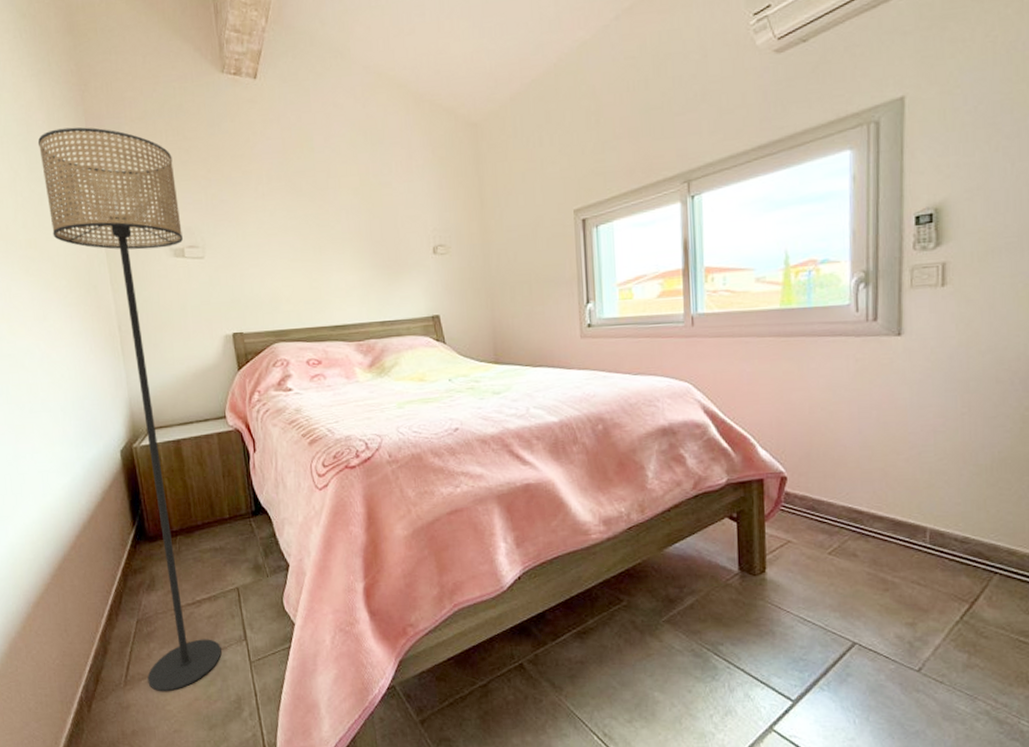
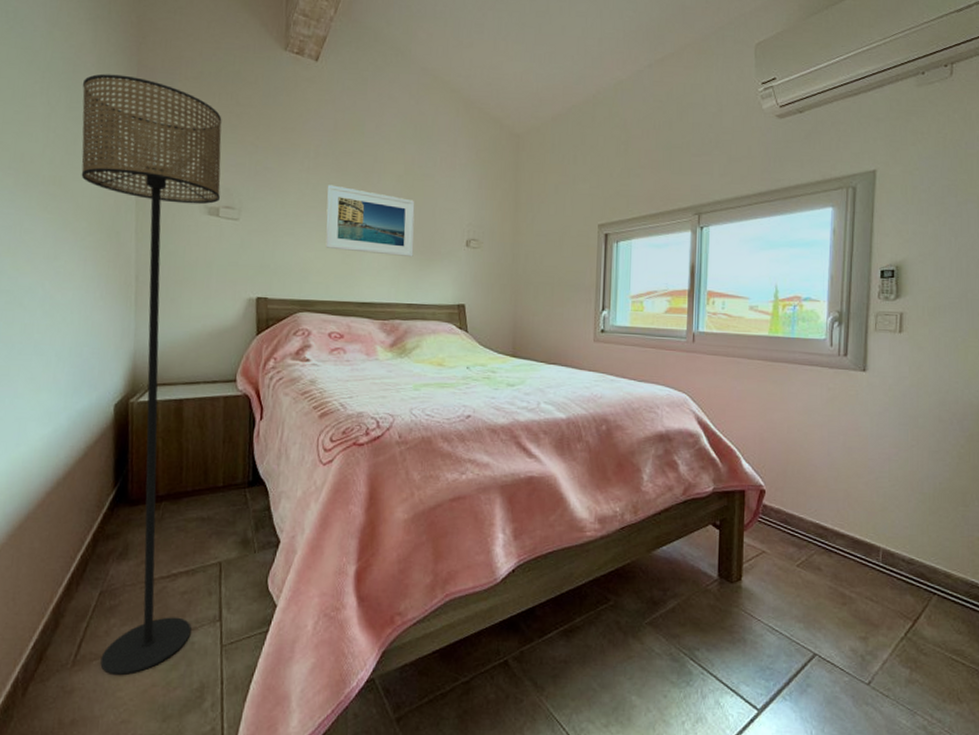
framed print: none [284,208,380,275] -> present [325,185,415,258]

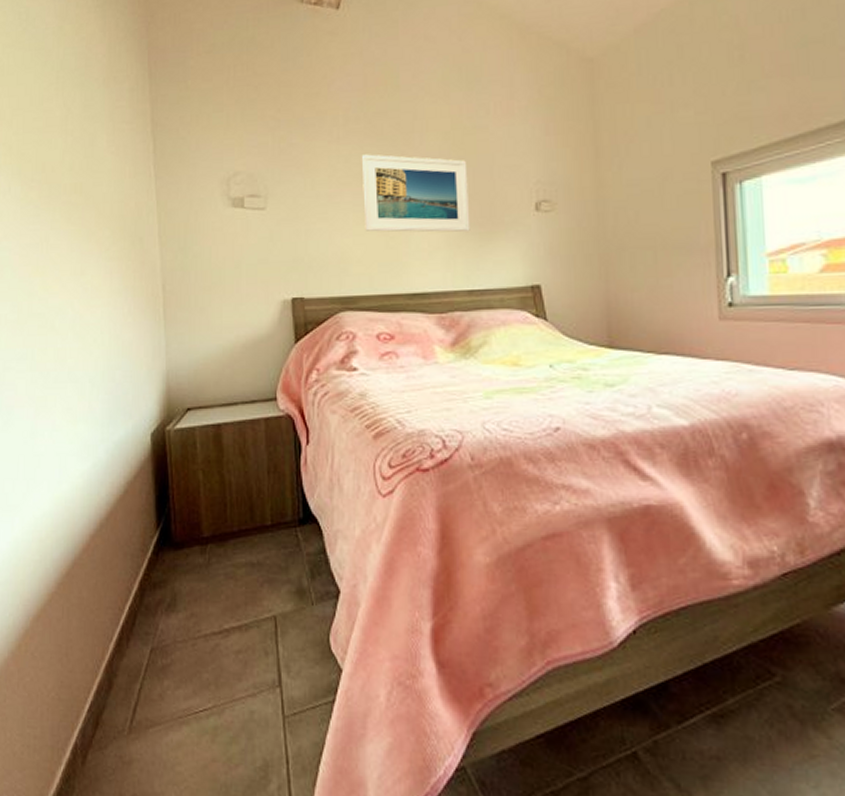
floor lamp: present [81,73,222,676] -> none [95,61,249,747]

